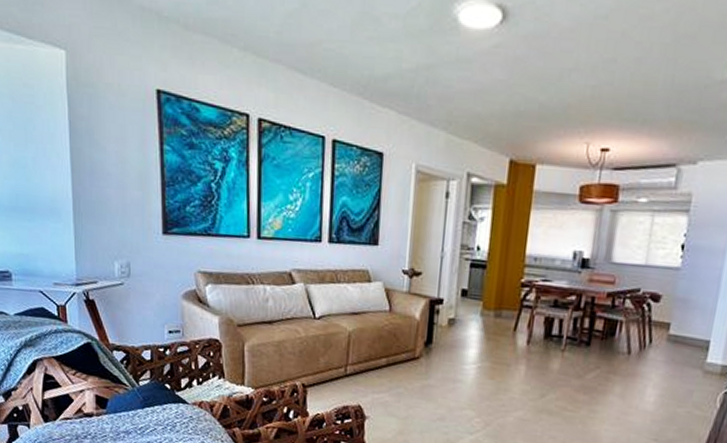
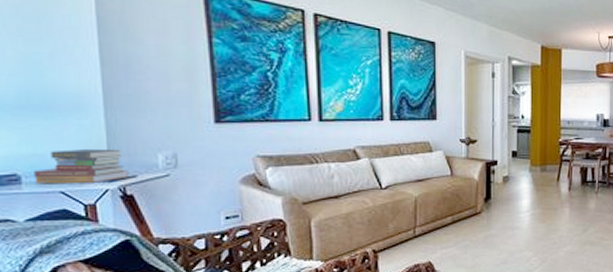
books: none [21,251,91,286] -> present [34,148,128,184]

